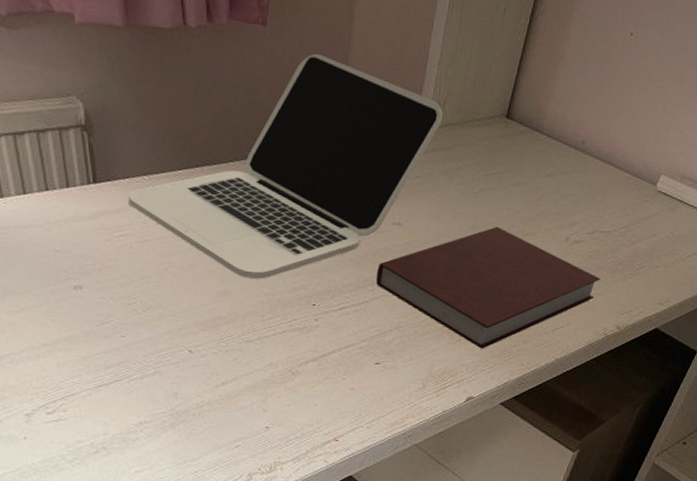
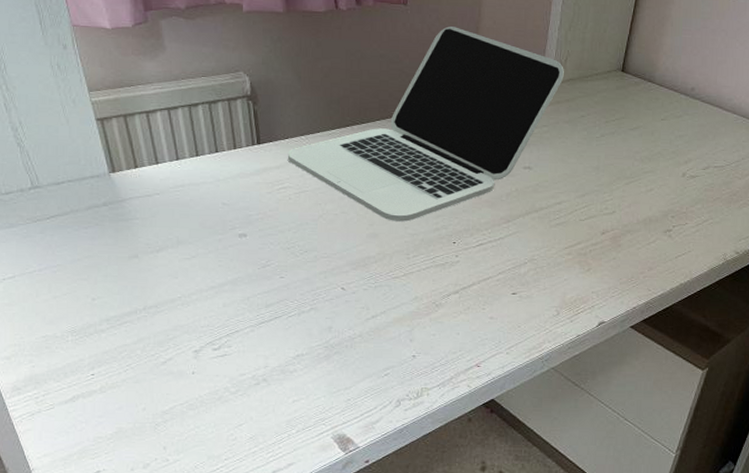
notebook: present [375,226,601,349] -> none [510,166,718,277]

